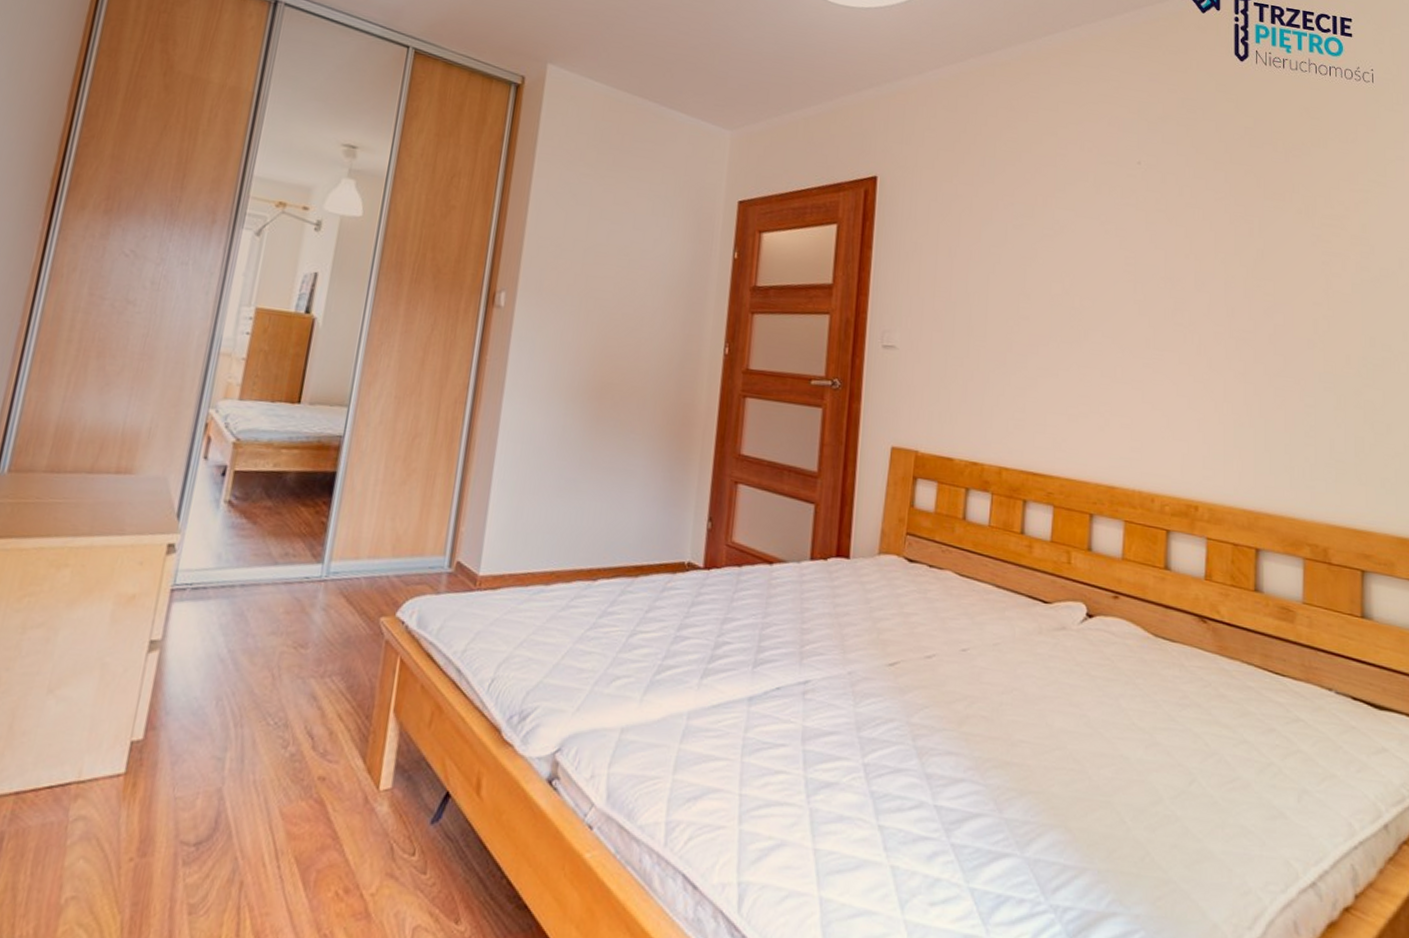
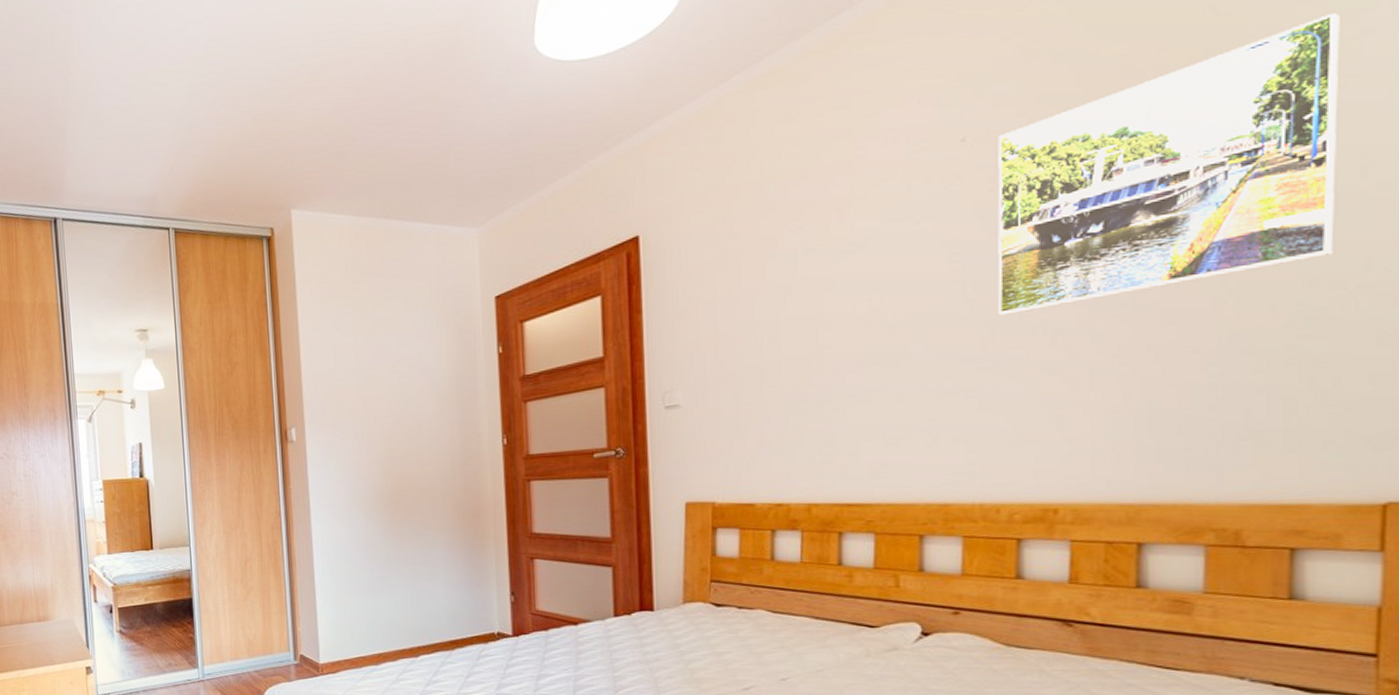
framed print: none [1159,137,1384,324] -> present [997,13,1340,316]

